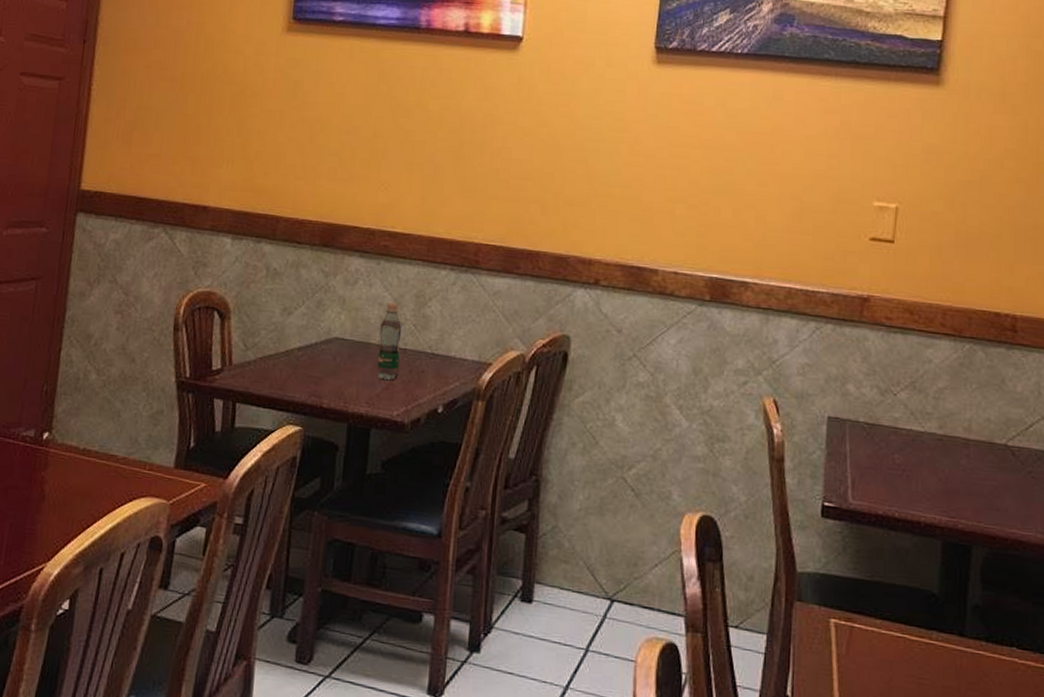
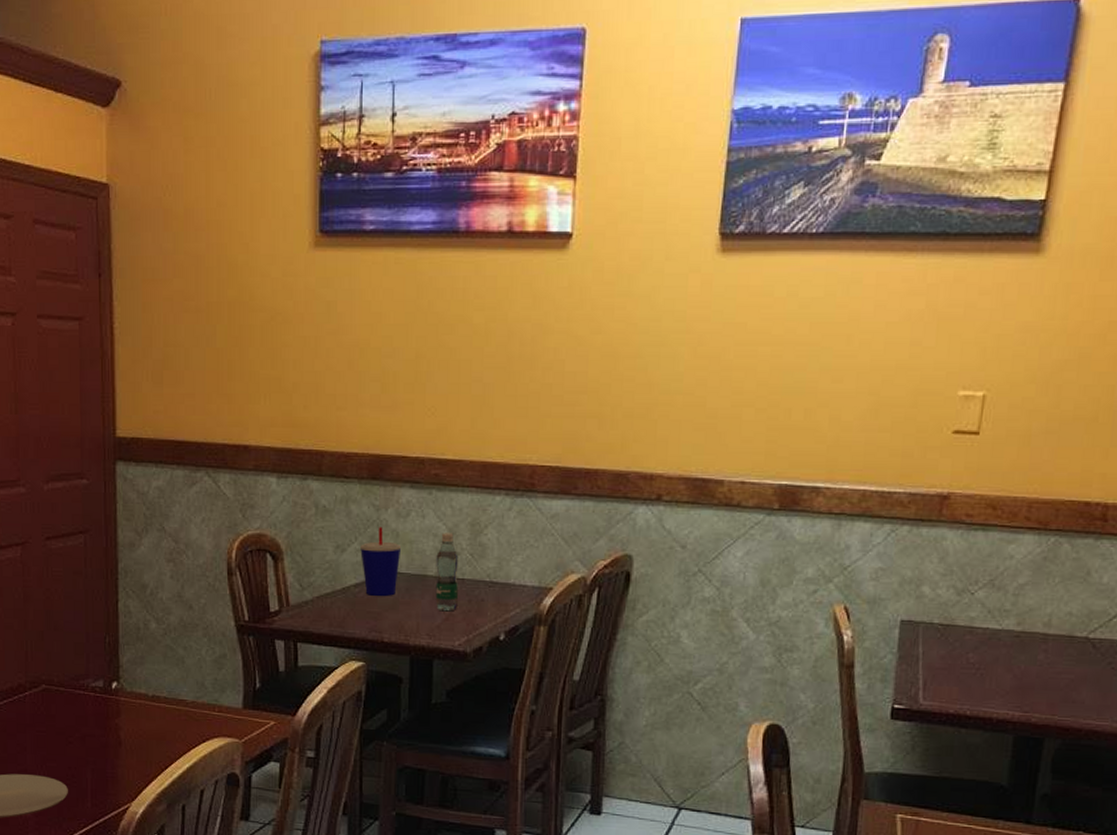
beverage cup: none [306,293,347,362] -> present [360,527,402,597]

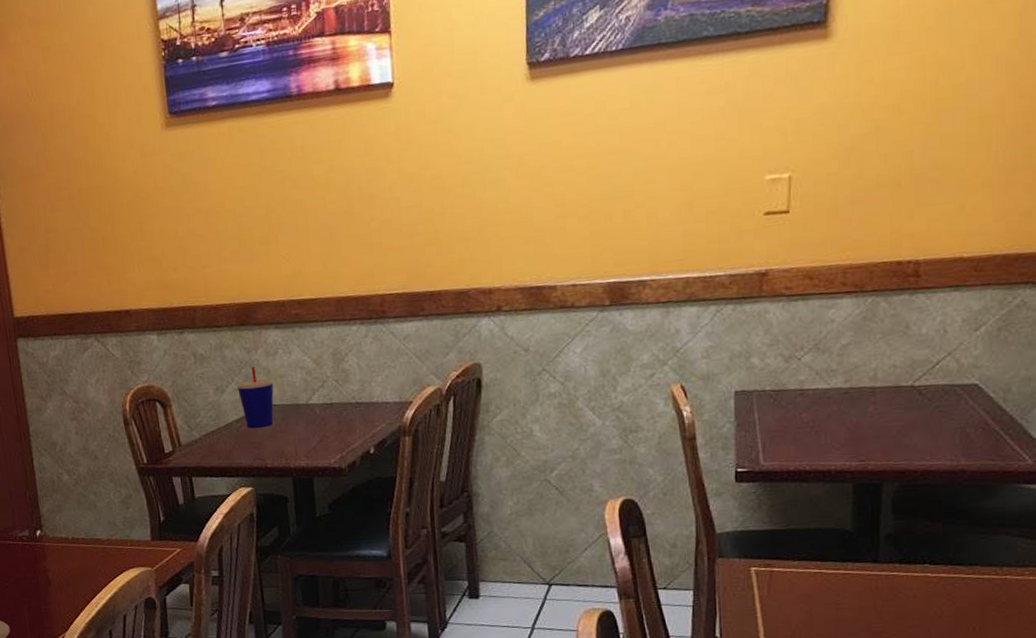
bottle: present [435,533,459,612] -> none [305,364,330,435]

